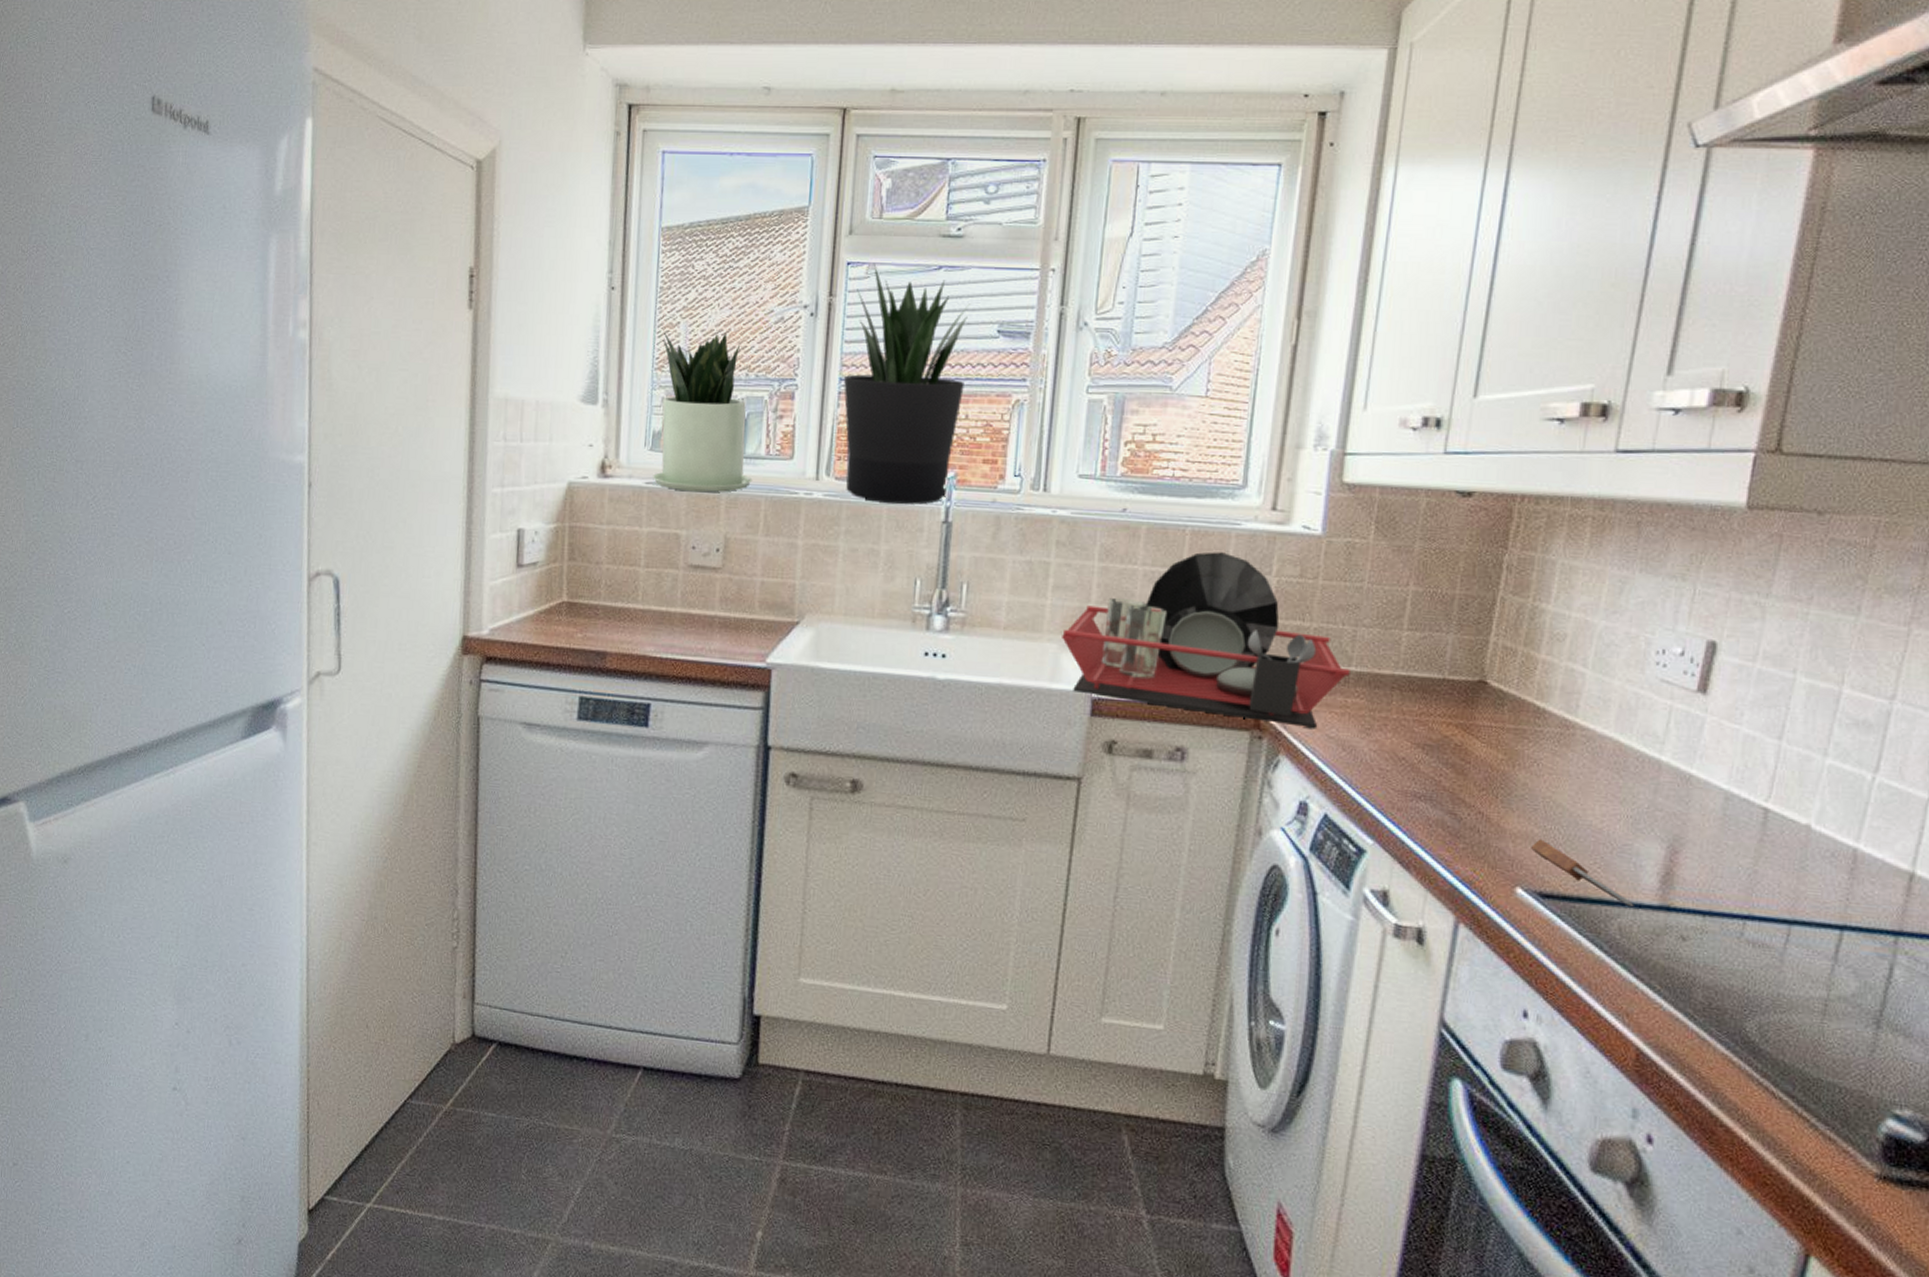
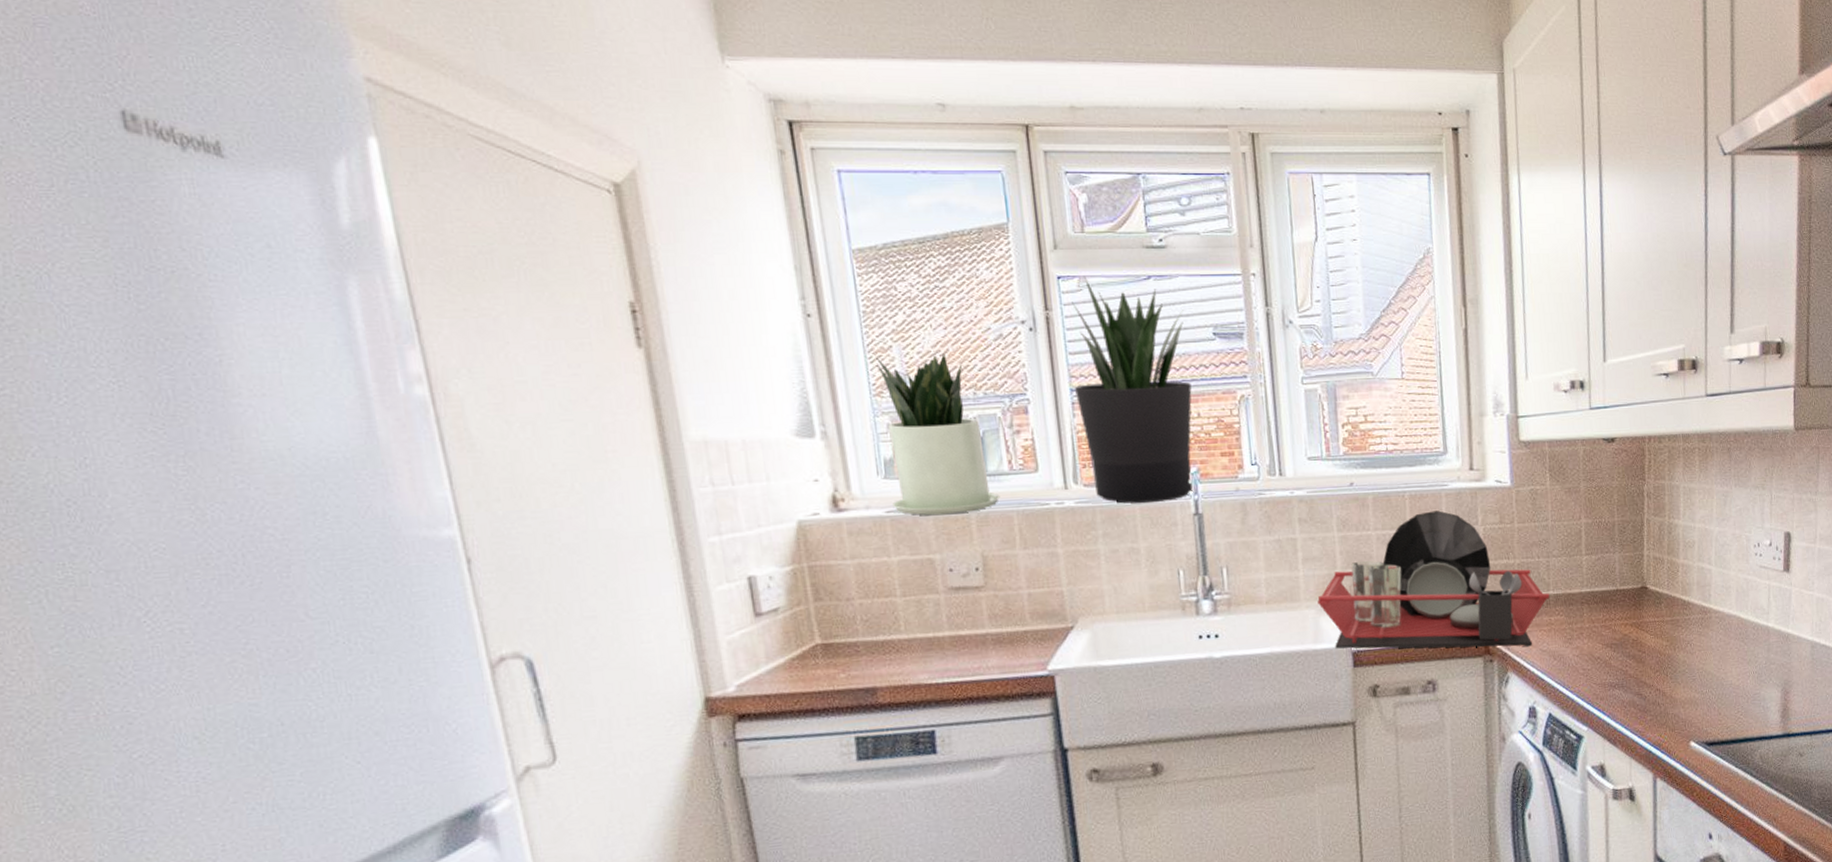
kitchen knife: present [1531,839,1634,908] -> none [1695,701,1768,740]

